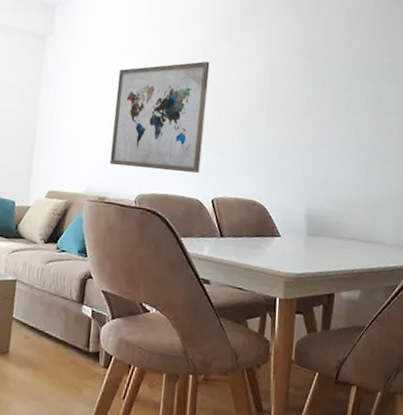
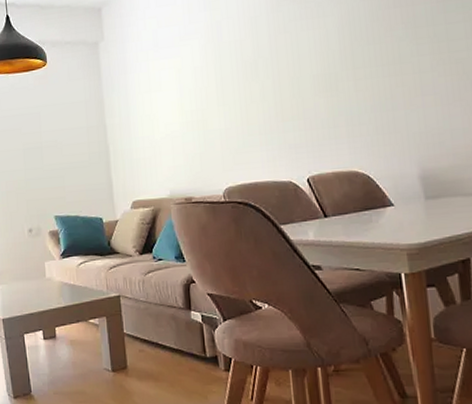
wall art: present [109,61,210,174] -> none [180,28,288,163]

